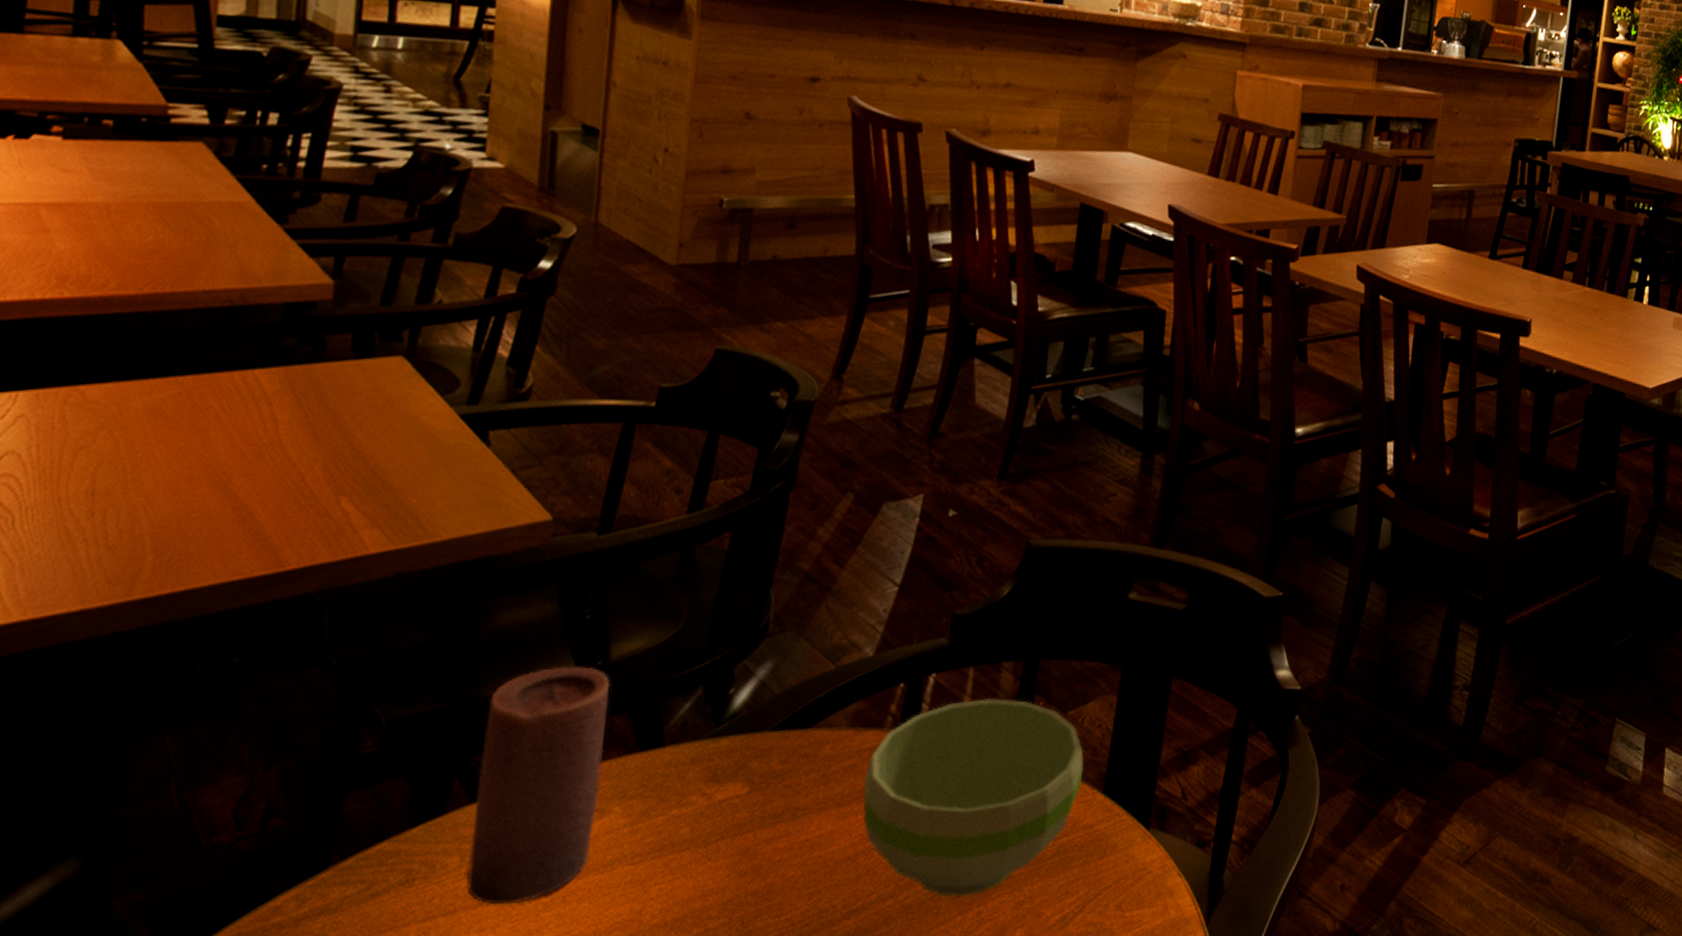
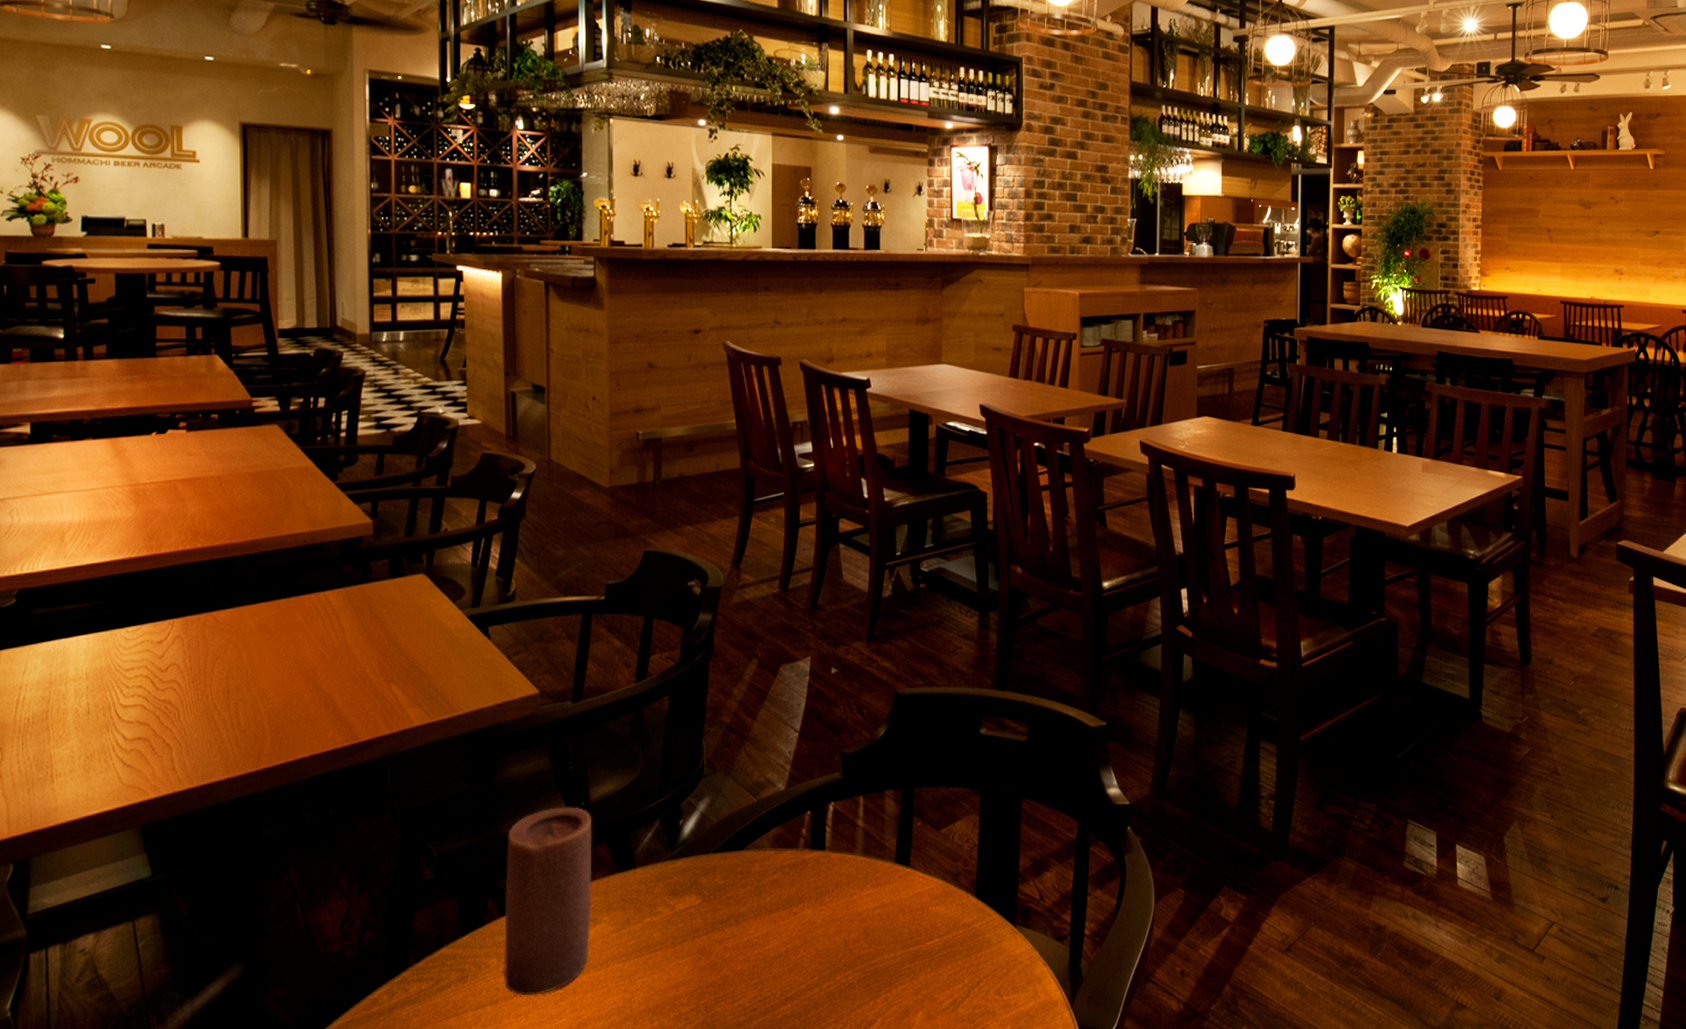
bowl: present [863,698,1084,898] -> none [786,821,958,986]

